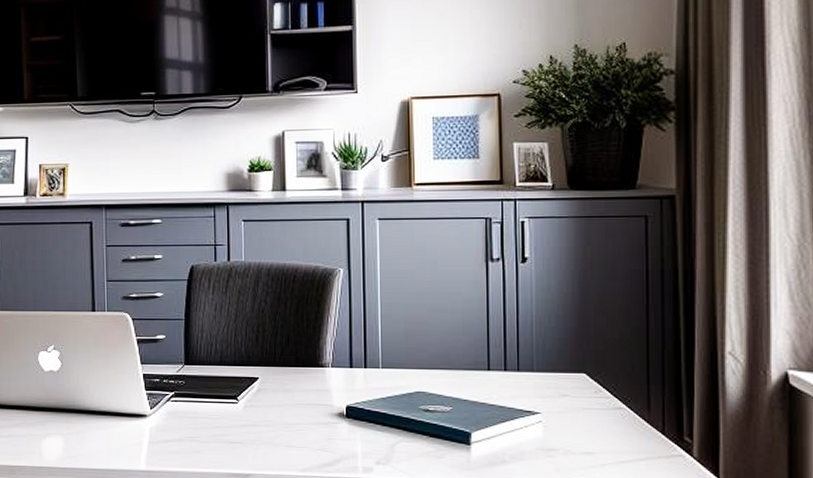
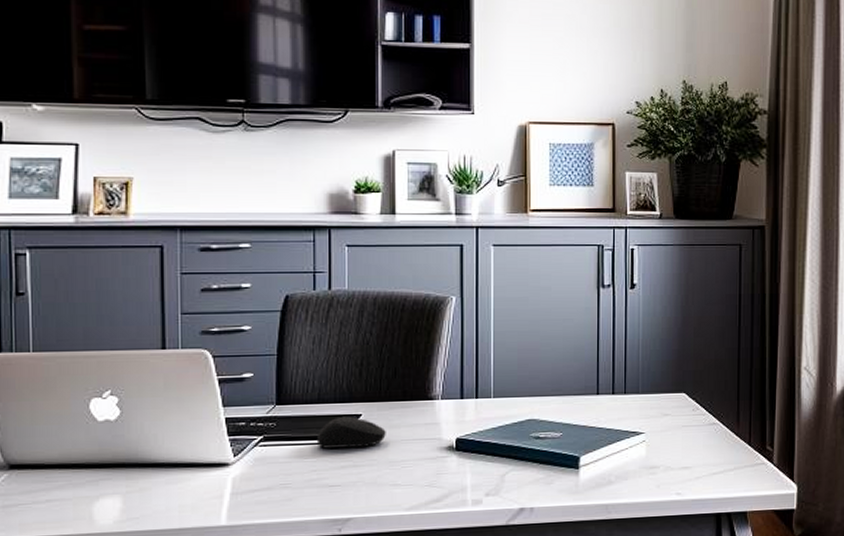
computer mouse: none [219,379,281,408] -> present [316,417,386,449]

